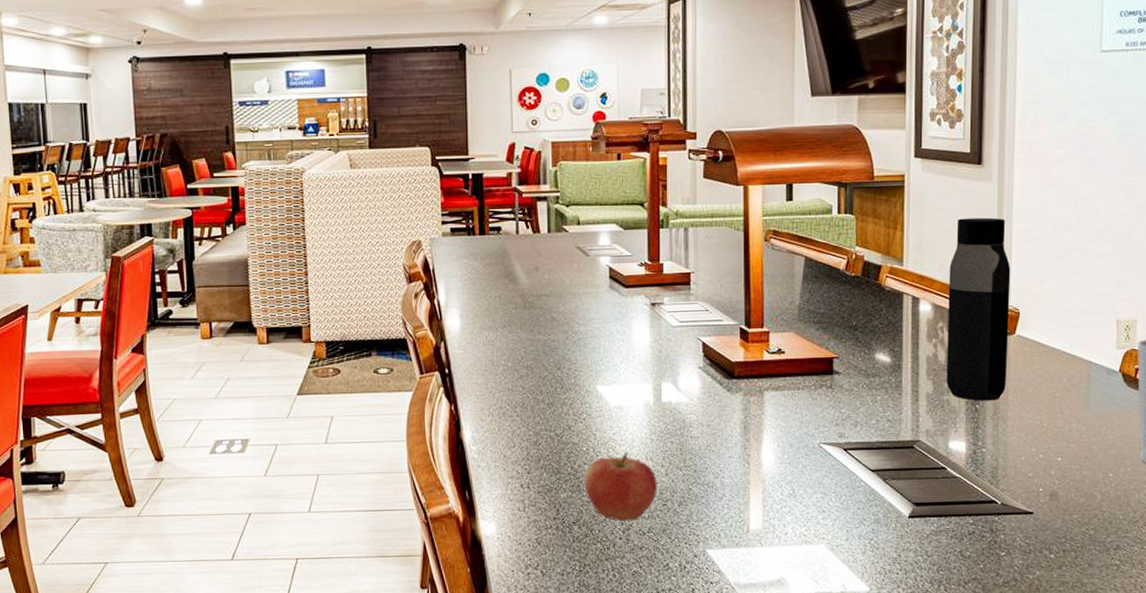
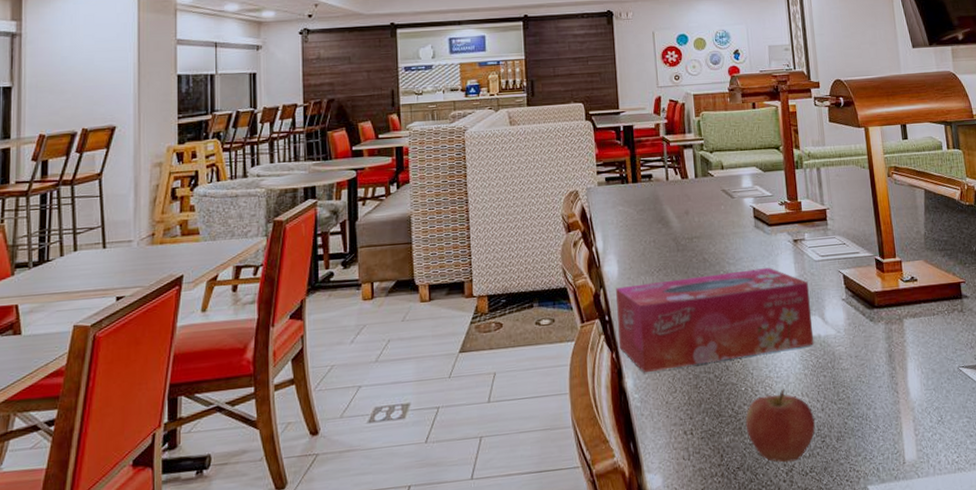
tissue box: none [457,331,664,427] -> present [616,268,814,374]

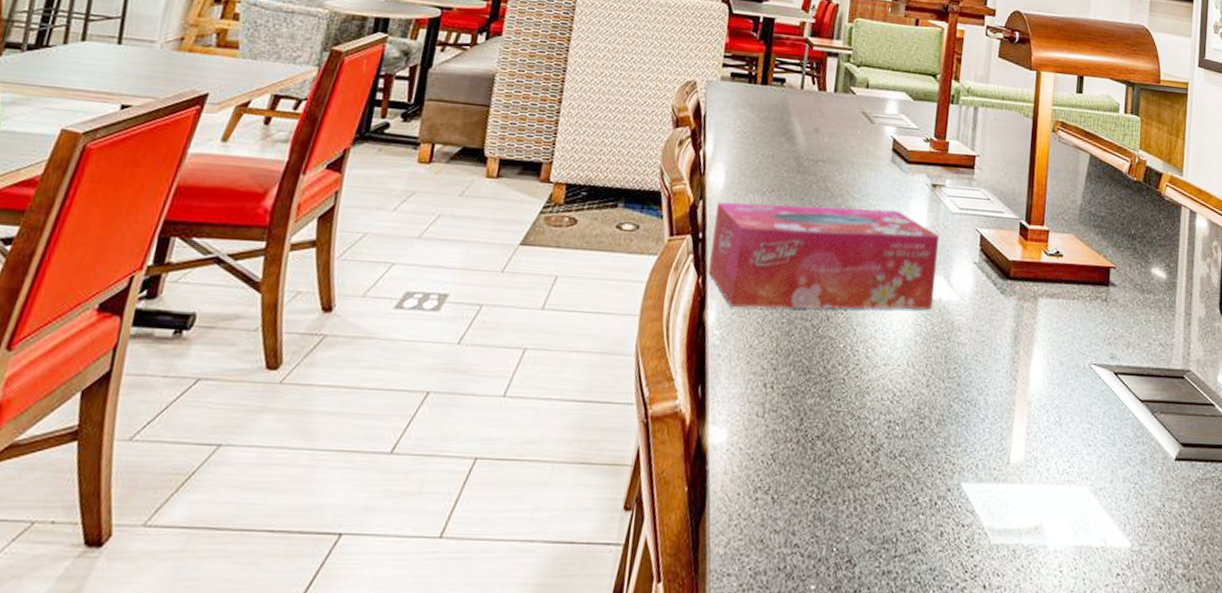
apple: present [745,388,815,463] -> none [835,353,917,440]

